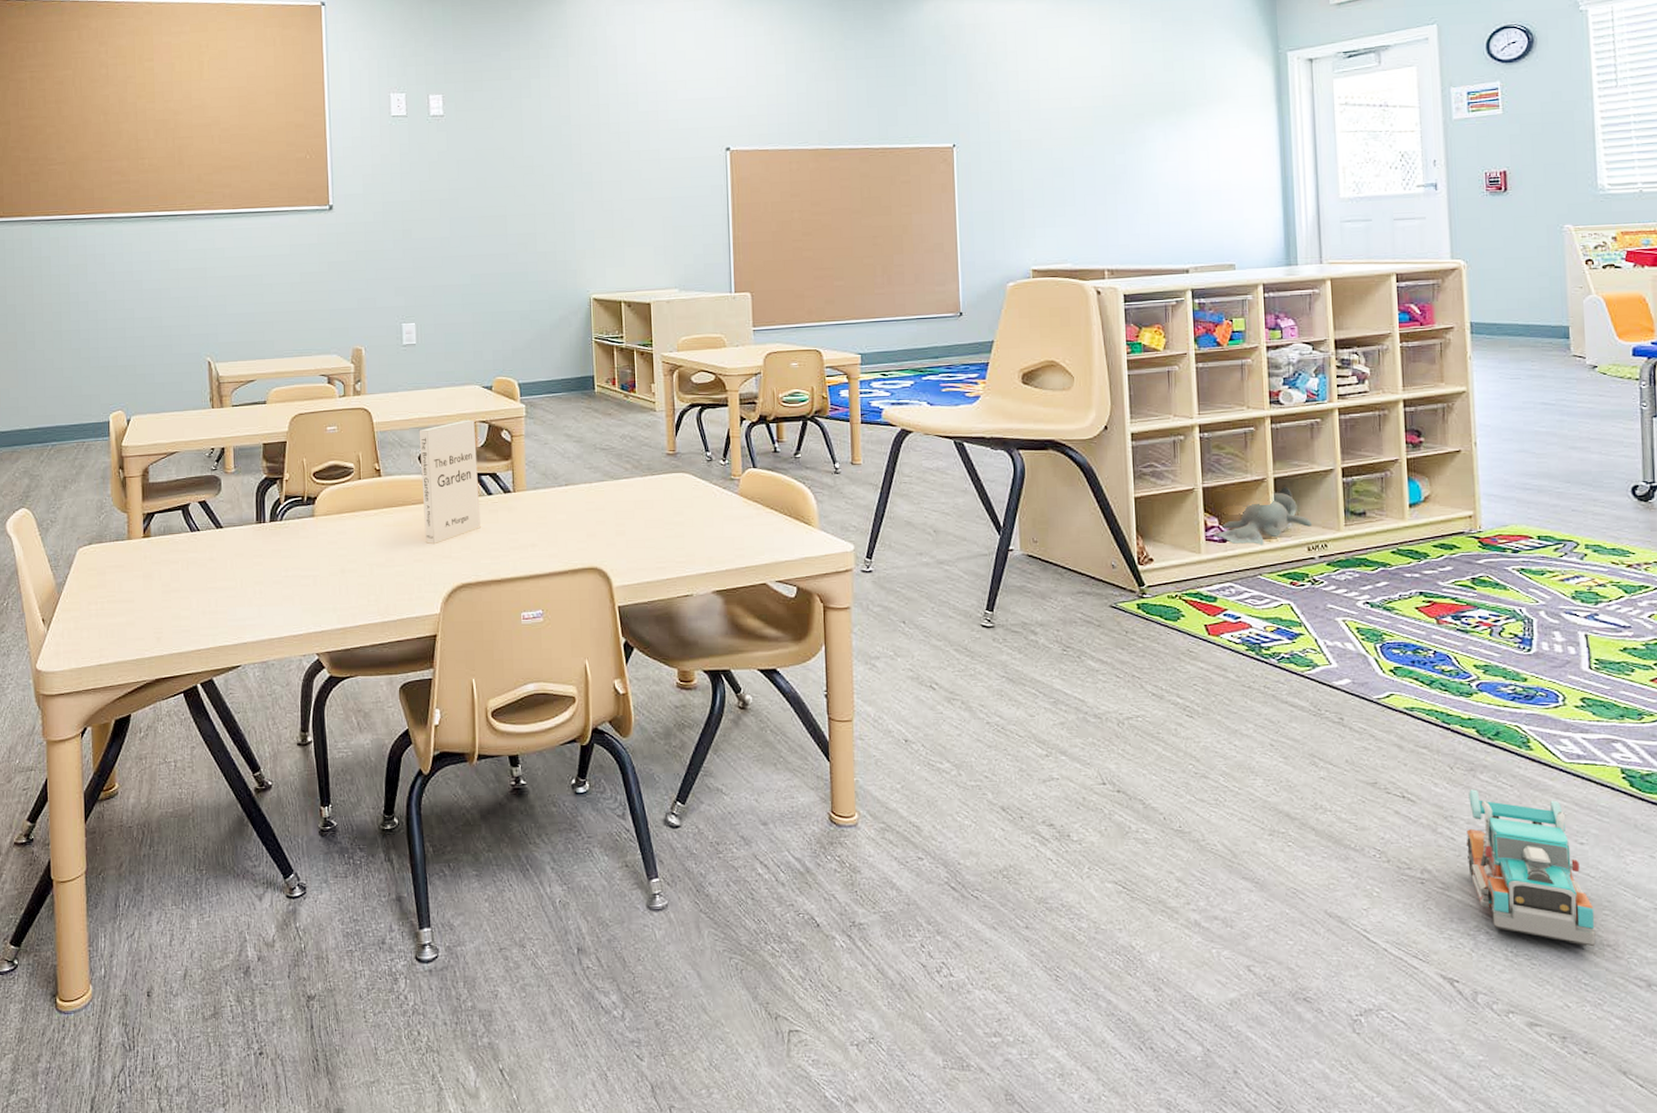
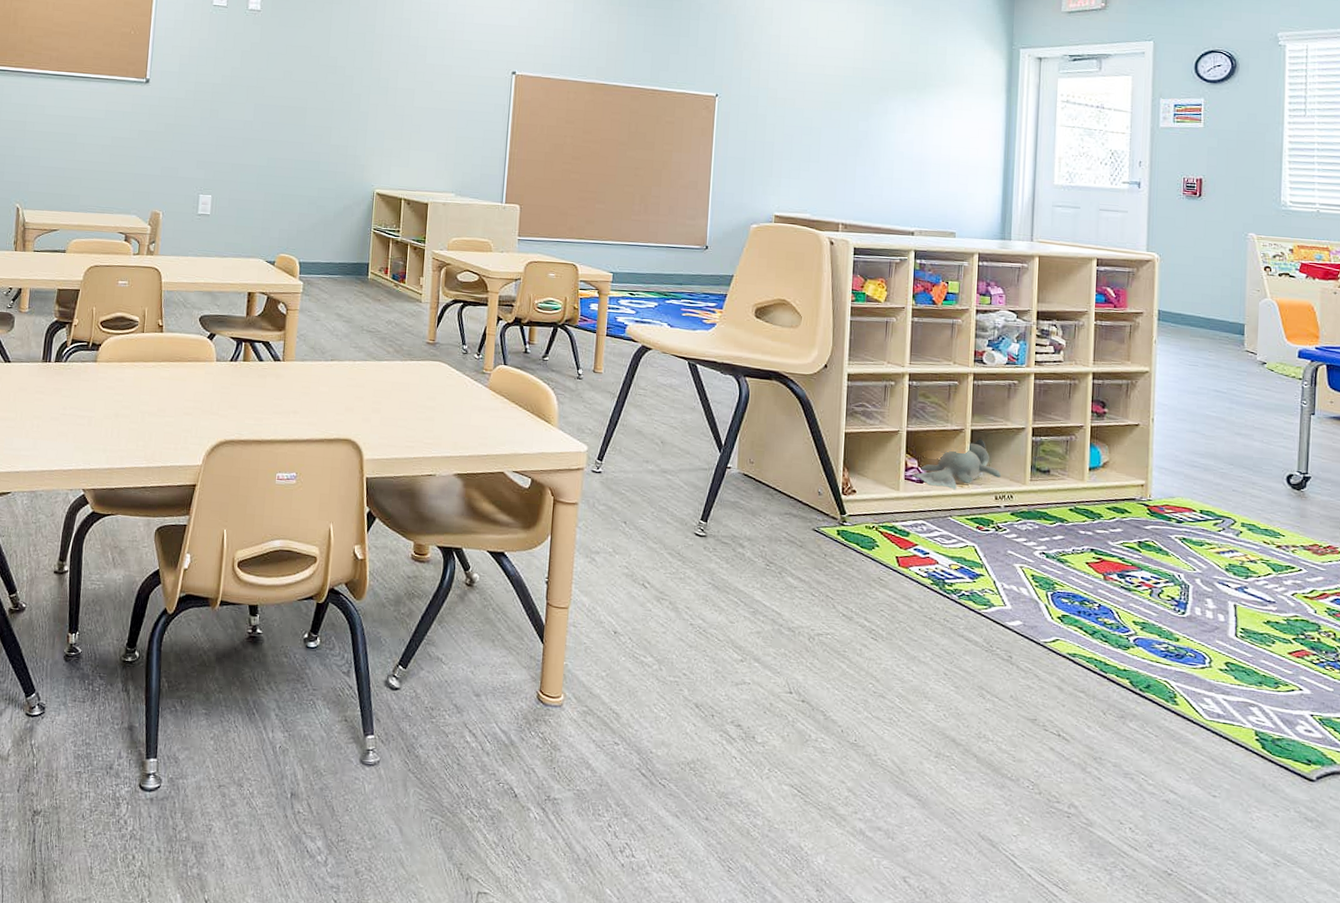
book: present [419,419,481,545] -> none [196,289,255,401]
trailer truck: present [1466,789,1596,947] -> none [1111,735,1220,894]

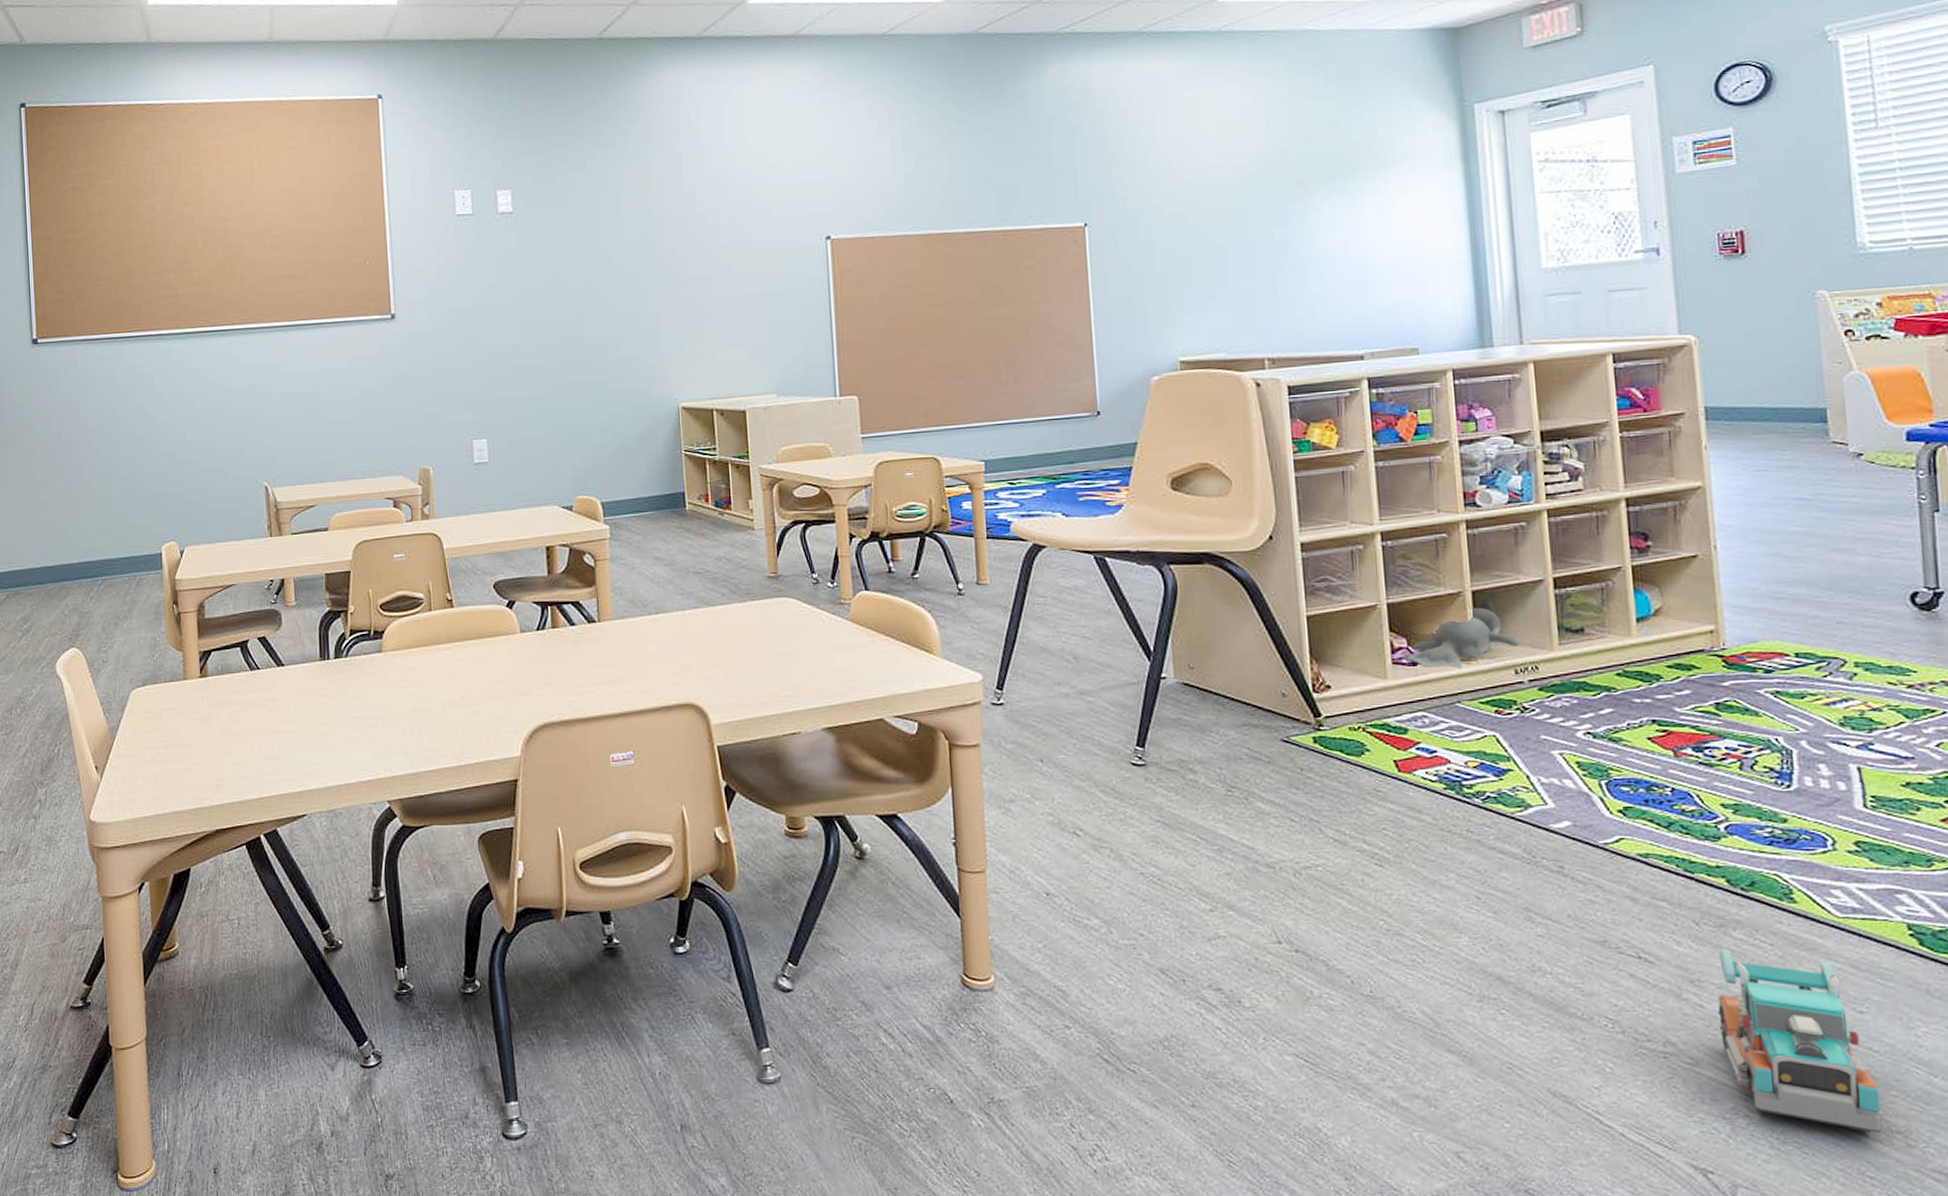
trailer truck: none [1111,735,1220,894] -> present [1717,949,1883,1134]

